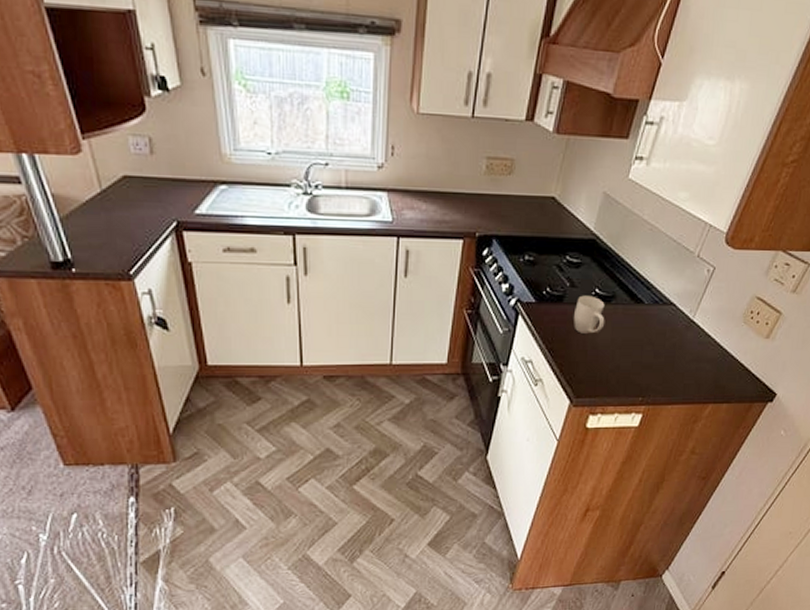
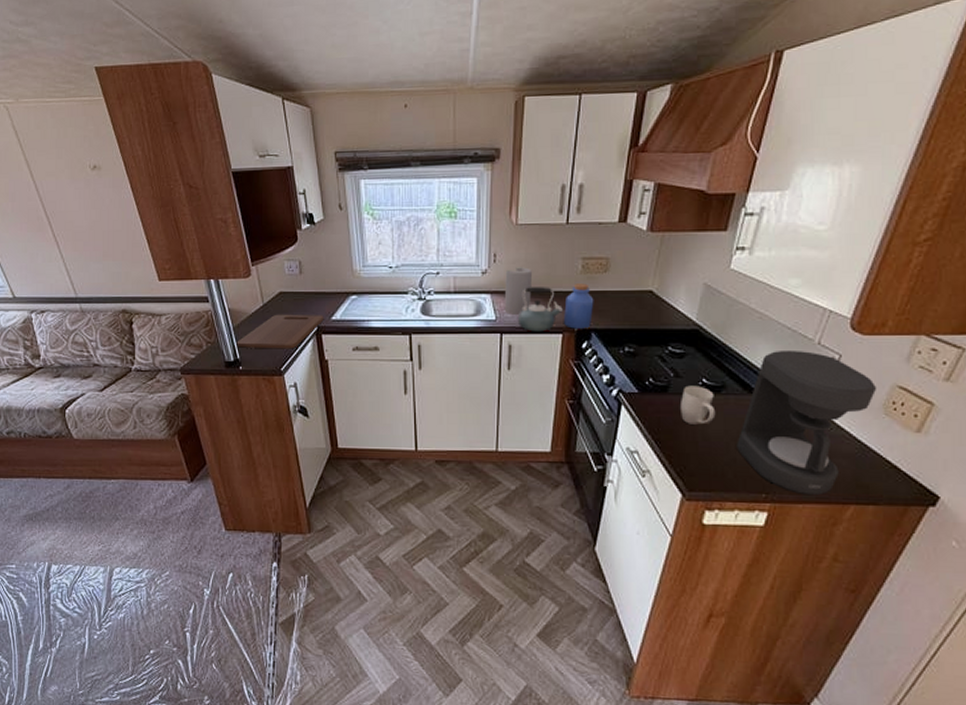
cutting board: none [65,203,185,248] -> present [236,314,324,349]
paper towel holder: none [402,163,434,218] -> present [504,267,533,316]
kettle: none [416,186,465,237] -> present [517,287,563,332]
jar: none [464,185,497,235] -> present [563,283,594,329]
coffee maker: none [621,262,741,397] -> present [737,351,877,496]

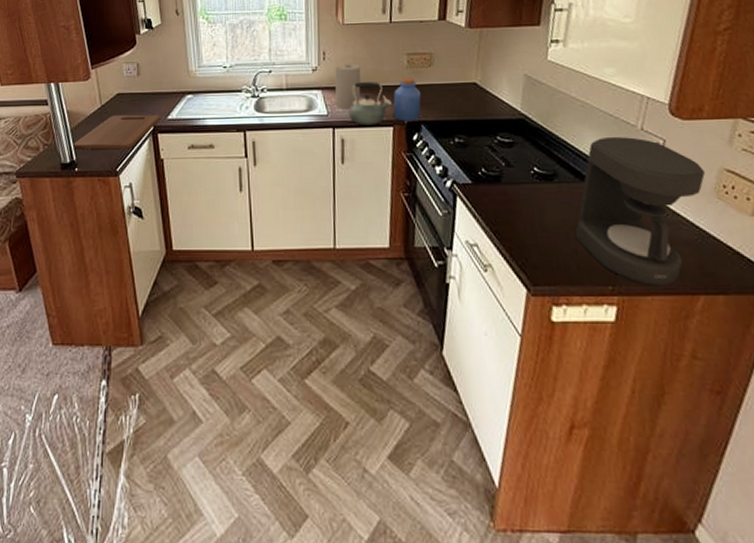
mug: present [679,385,716,425] -> none [514,174,551,215]

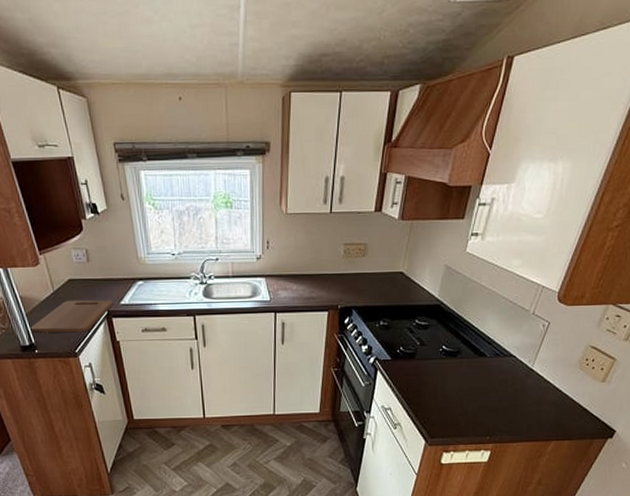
paper towel holder: present [334,63,361,111] -> none [277,253,302,297]
kettle: present [348,82,392,126] -> none [289,270,328,311]
jar: present [392,78,422,122] -> none [328,267,355,307]
coffee maker: present [575,137,706,287] -> none [468,320,575,436]

